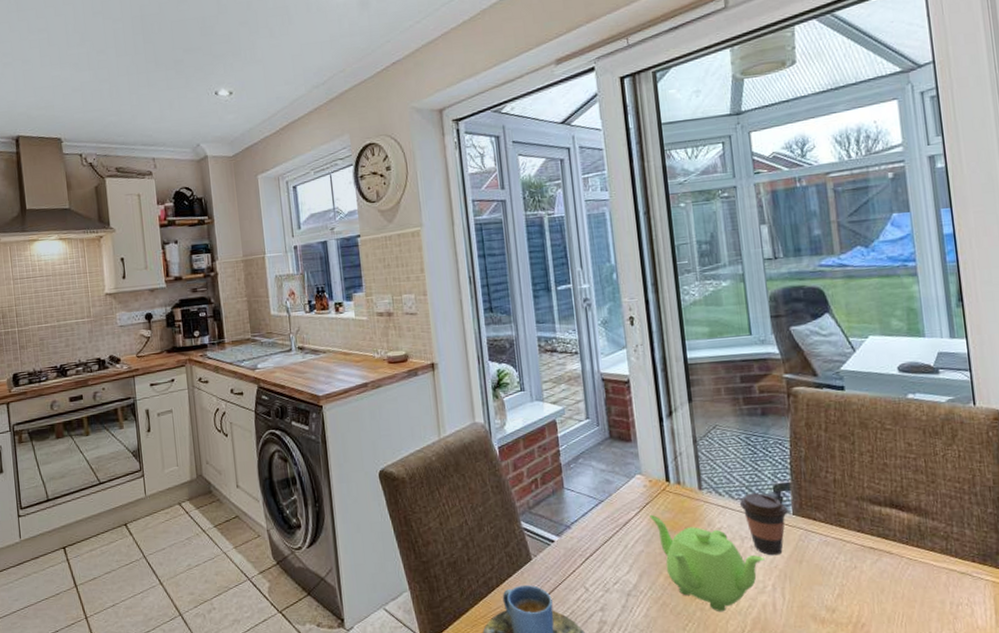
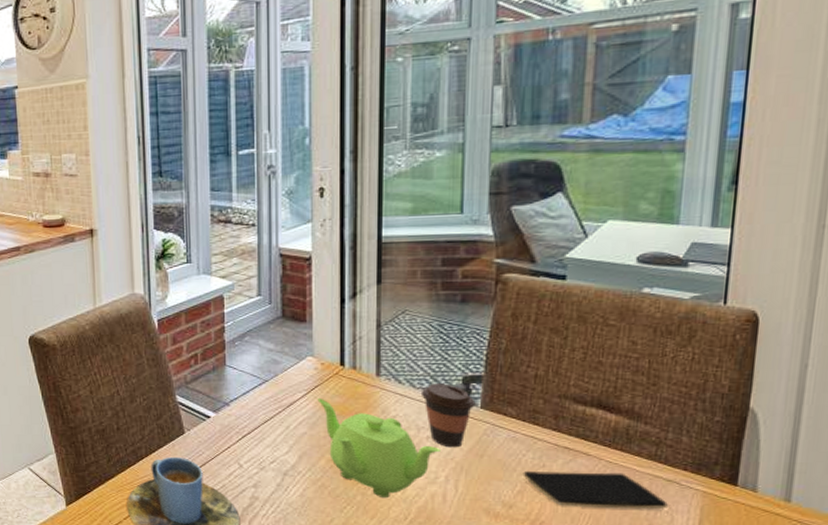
smartphone: none [839,569,966,607] -> present [523,471,668,510]

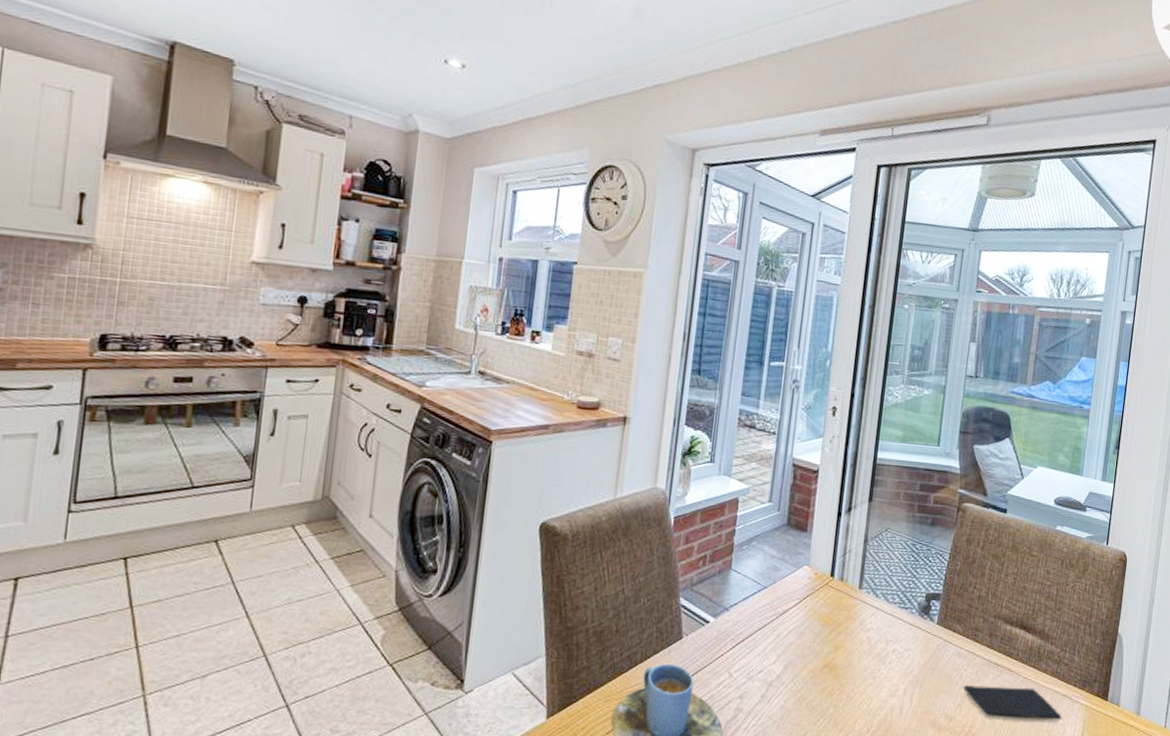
teapot: present [317,397,441,497] -> none [807,607,903,710]
coffee cup: present [420,383,476,448] -> none [892,599,934,661]

